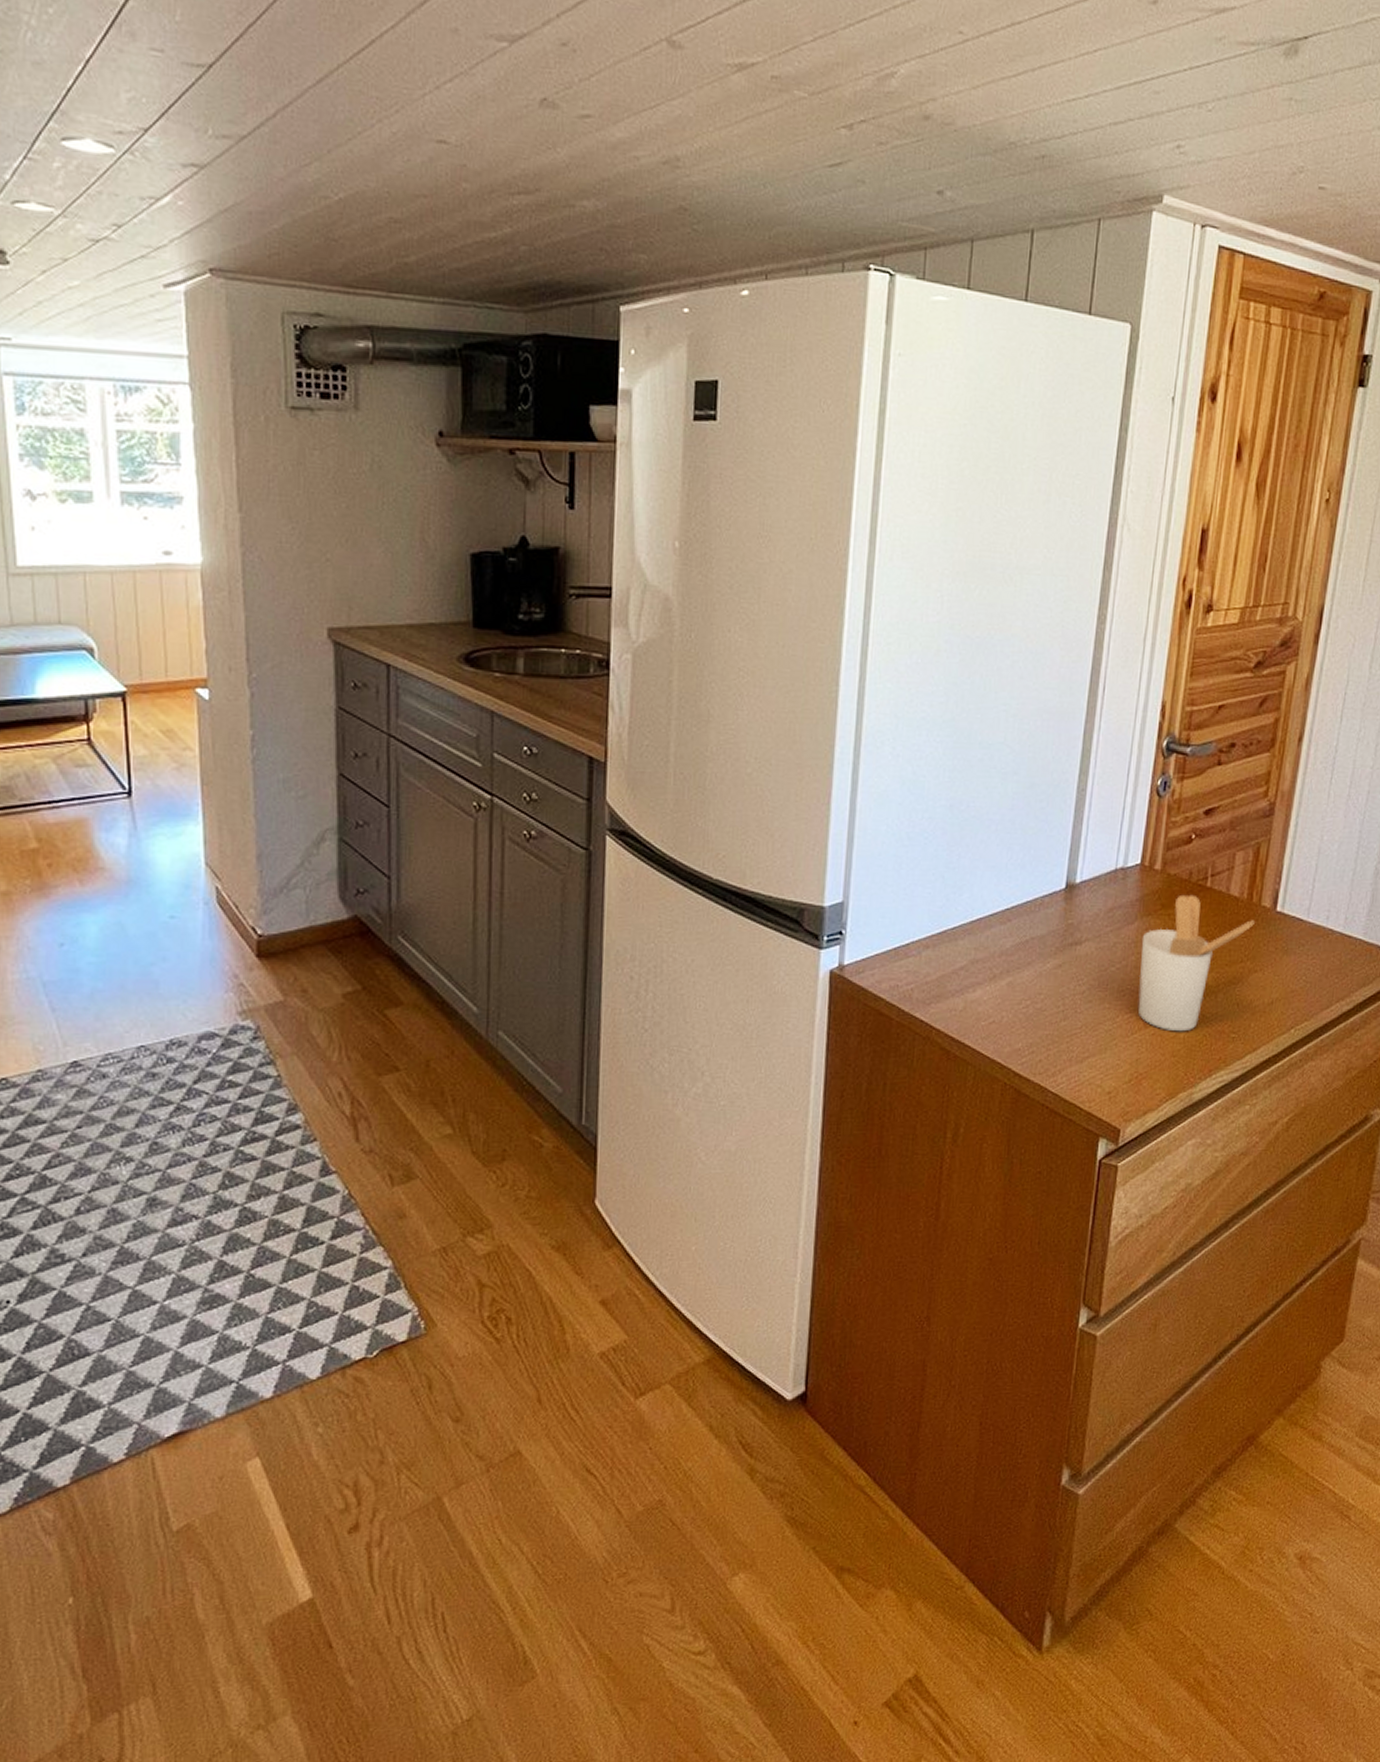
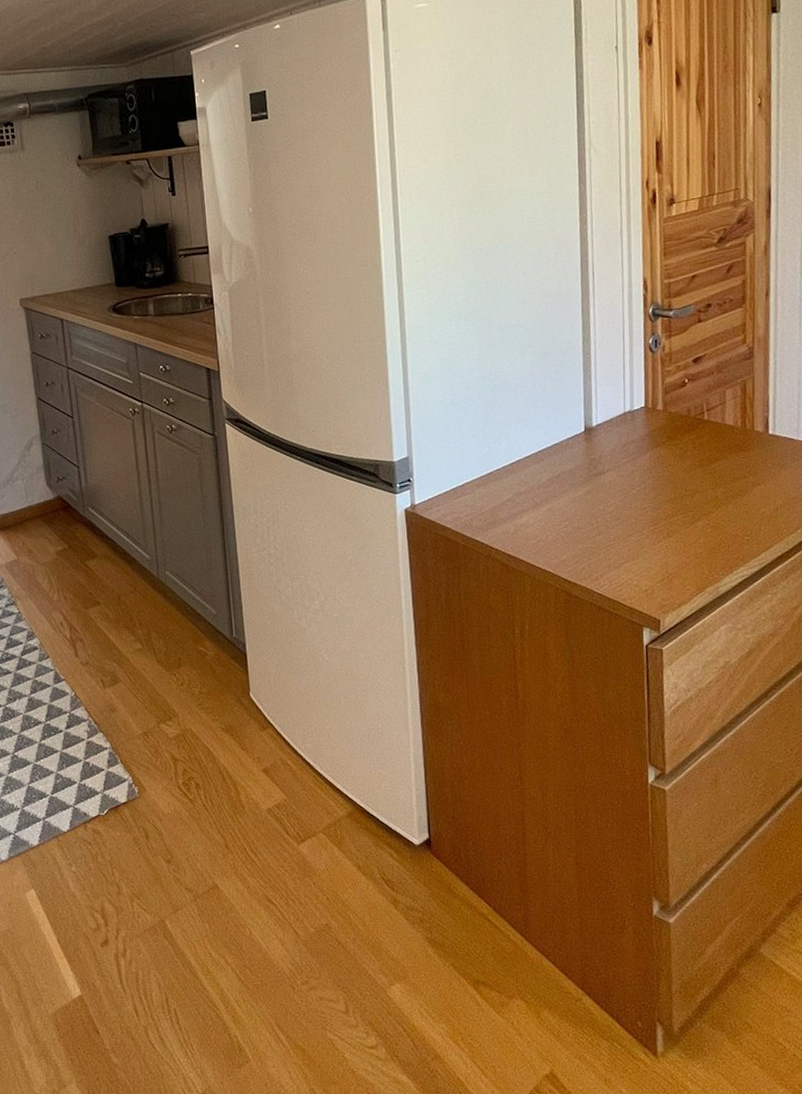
utensil holder: present [1137,894,1255,1032] -> none [655,427,751,538]

